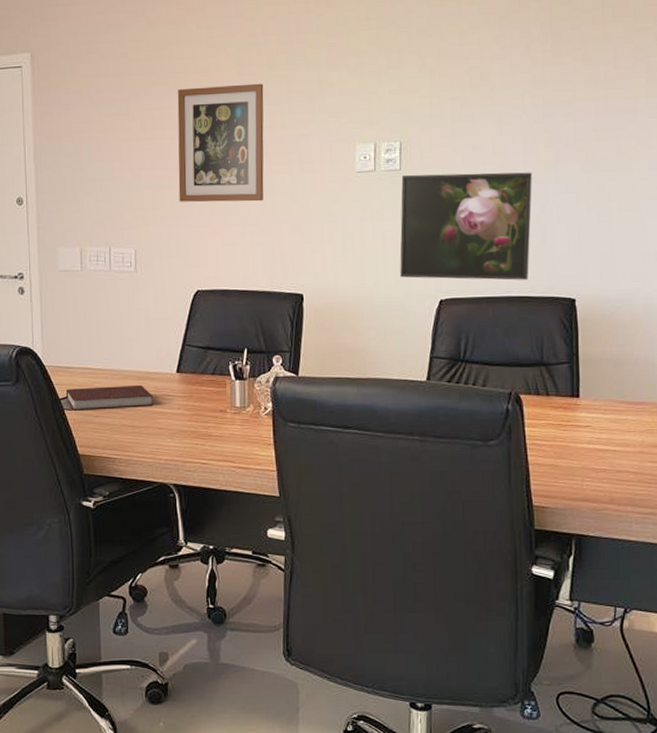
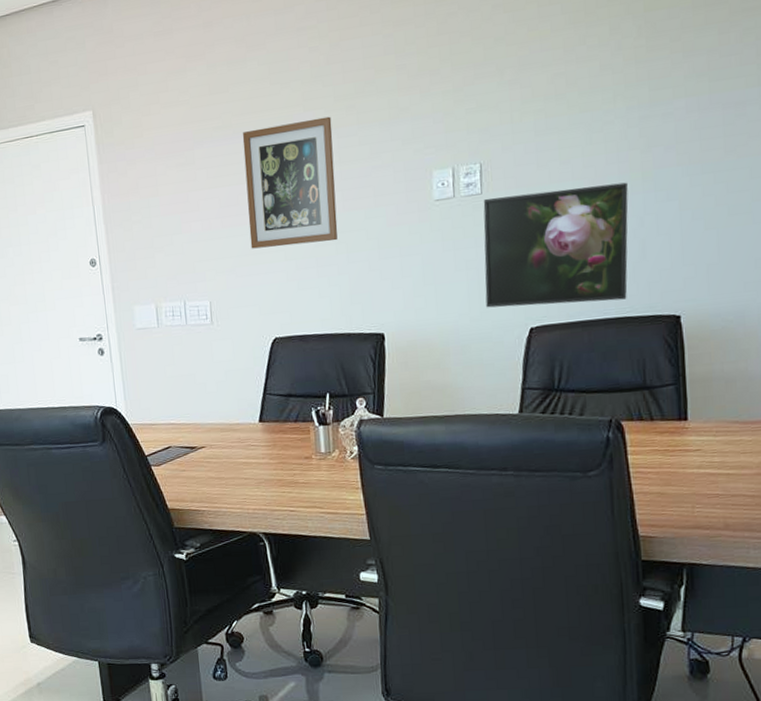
notebook: present [65,385,153,411] -> none [151,437,237,466]

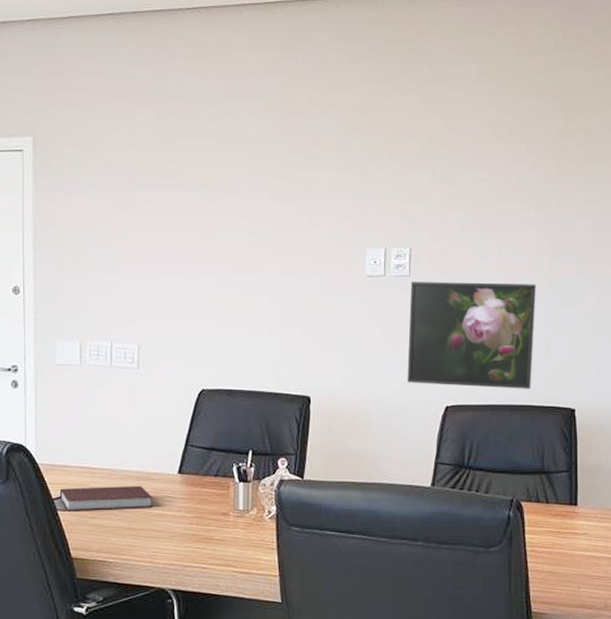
notebook: none [151,437,237,466] -> present [59,486,152,511]
wall art: present [242,116,338,249] -> none [185,182,276,301]

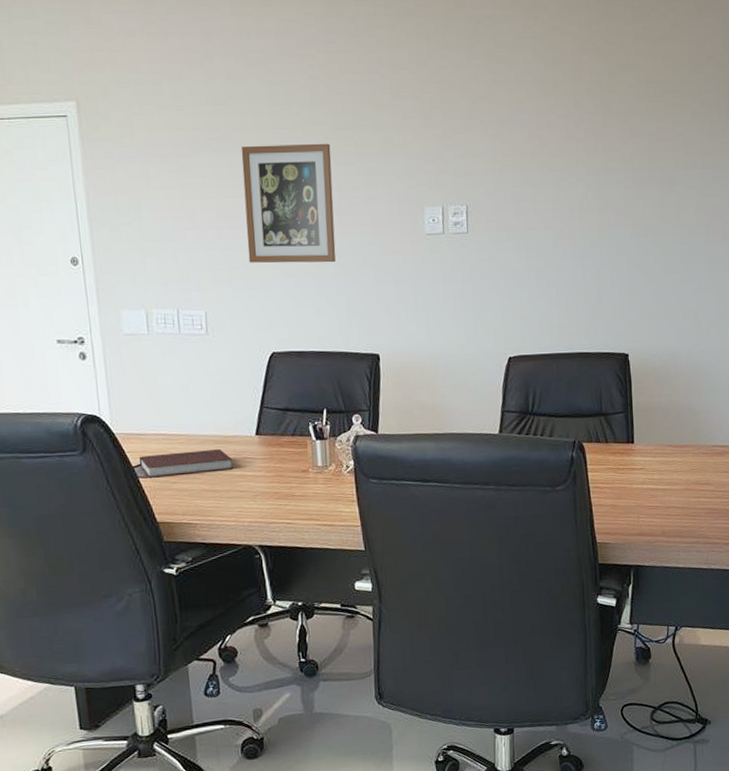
wall art: none [185,182,276,301] -> present [241,143,336,263]
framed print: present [407,281,536,389] -> none [469,236,589,338]

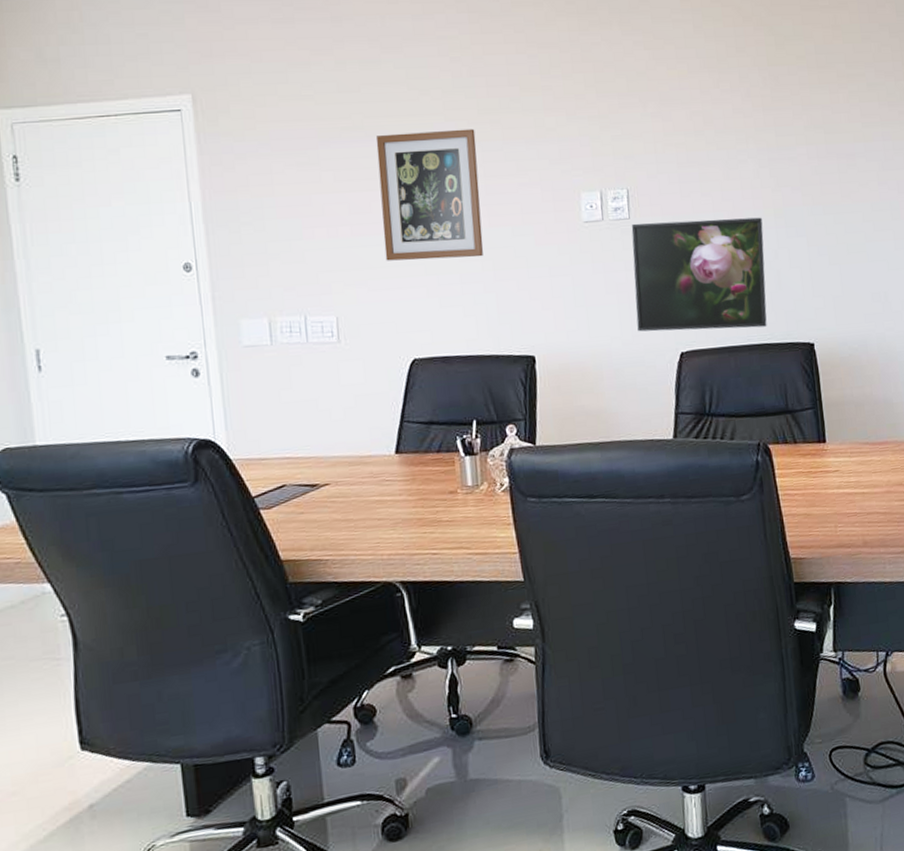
notebook: present [138,449,233,478] -> none [259,472,369,509]
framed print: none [469,236,589,338] -> present [631,217,767,332]

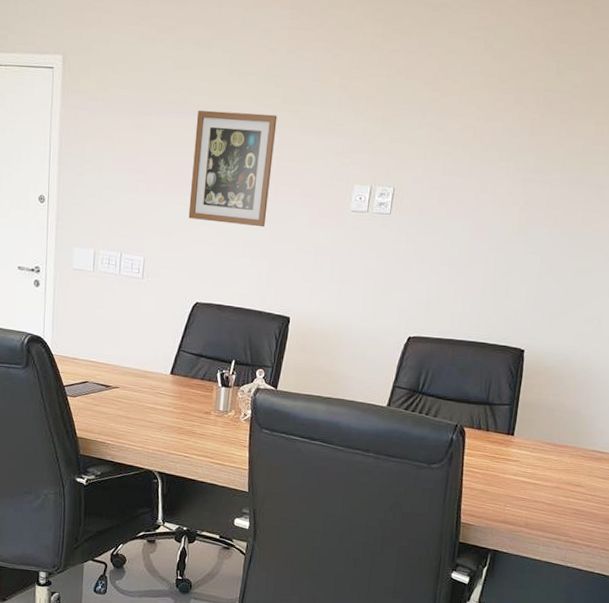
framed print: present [631,217,767,332] -> none [377,219,505,328]

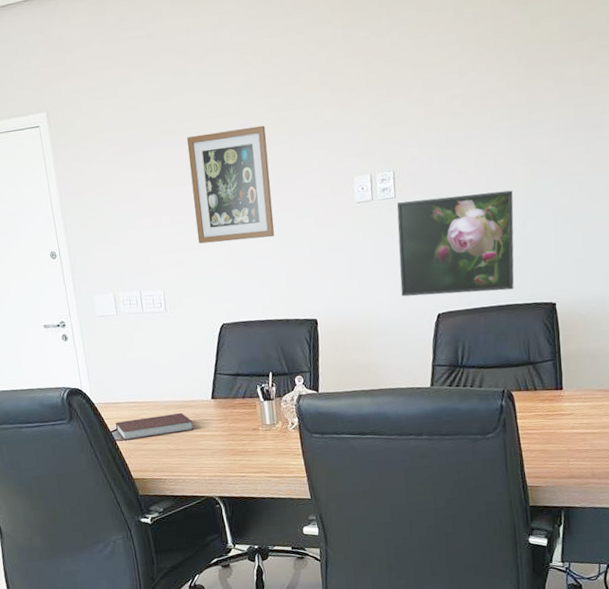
notebook: none [69,377,147,402] -> present [115,413,193,441]
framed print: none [377,219,505,328] -> present [396,190,514,297]

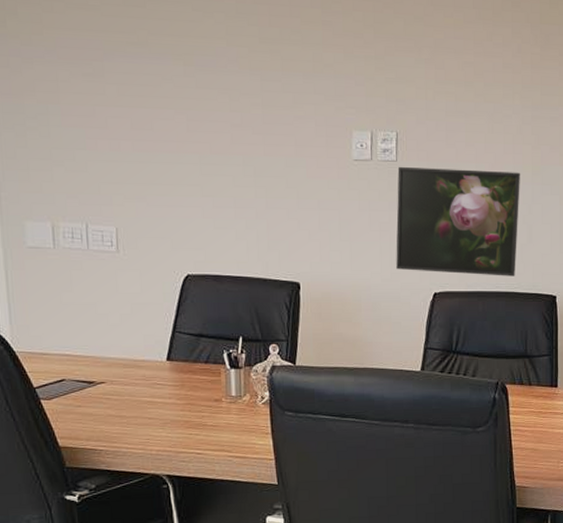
notebook: present [115,413,193,441] -> none [41,374,141,400]
wall art: present [186,125,274,244] -> none [159,53,258,184]

